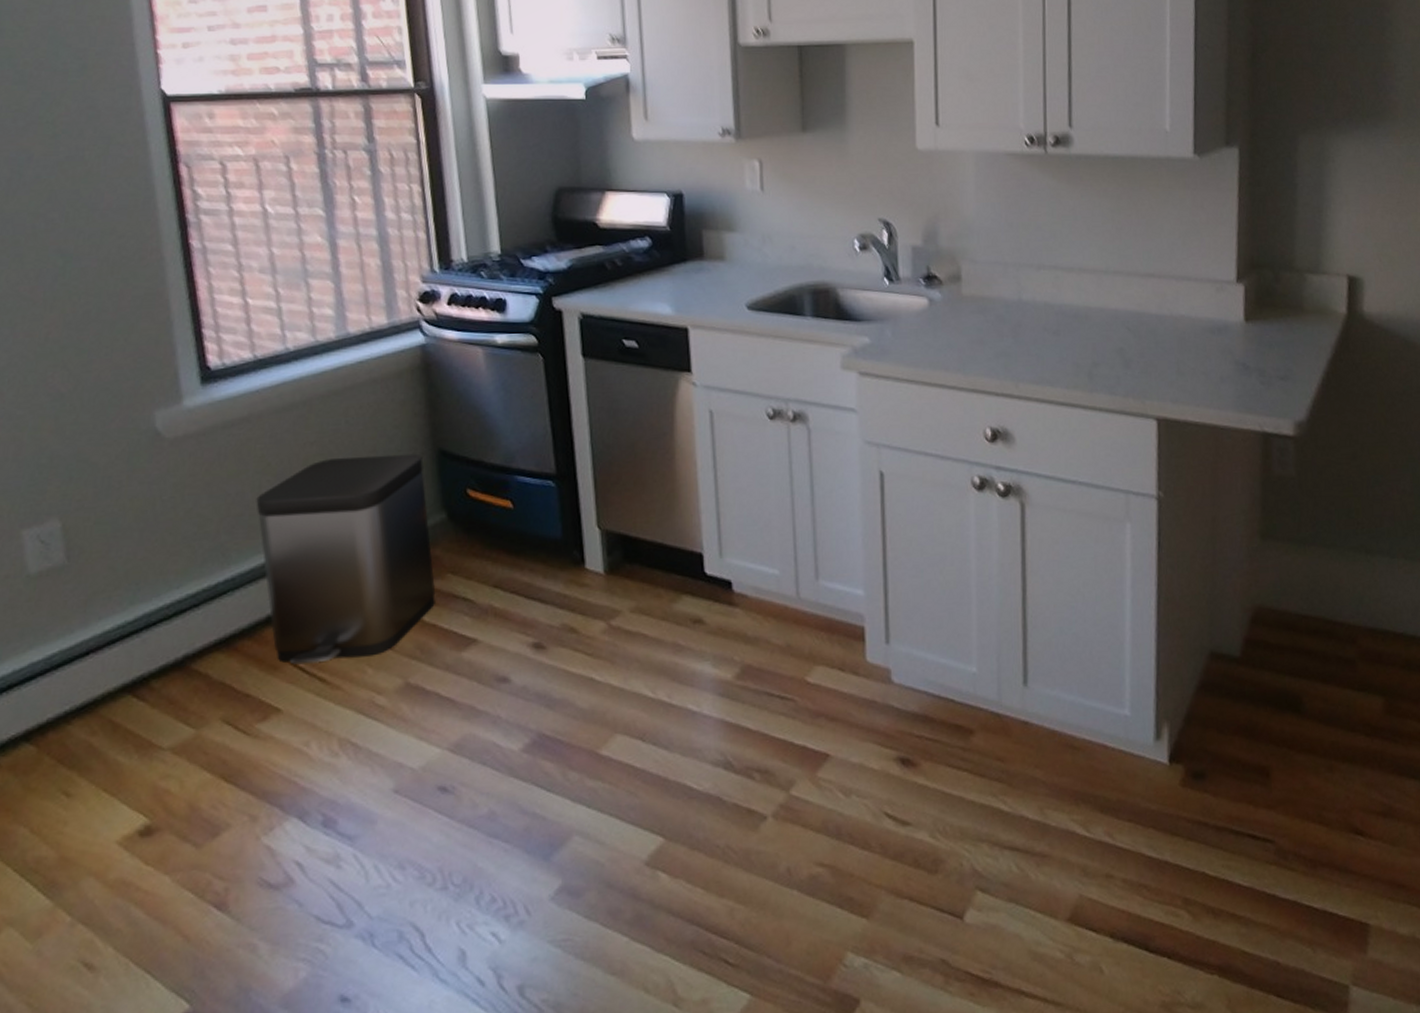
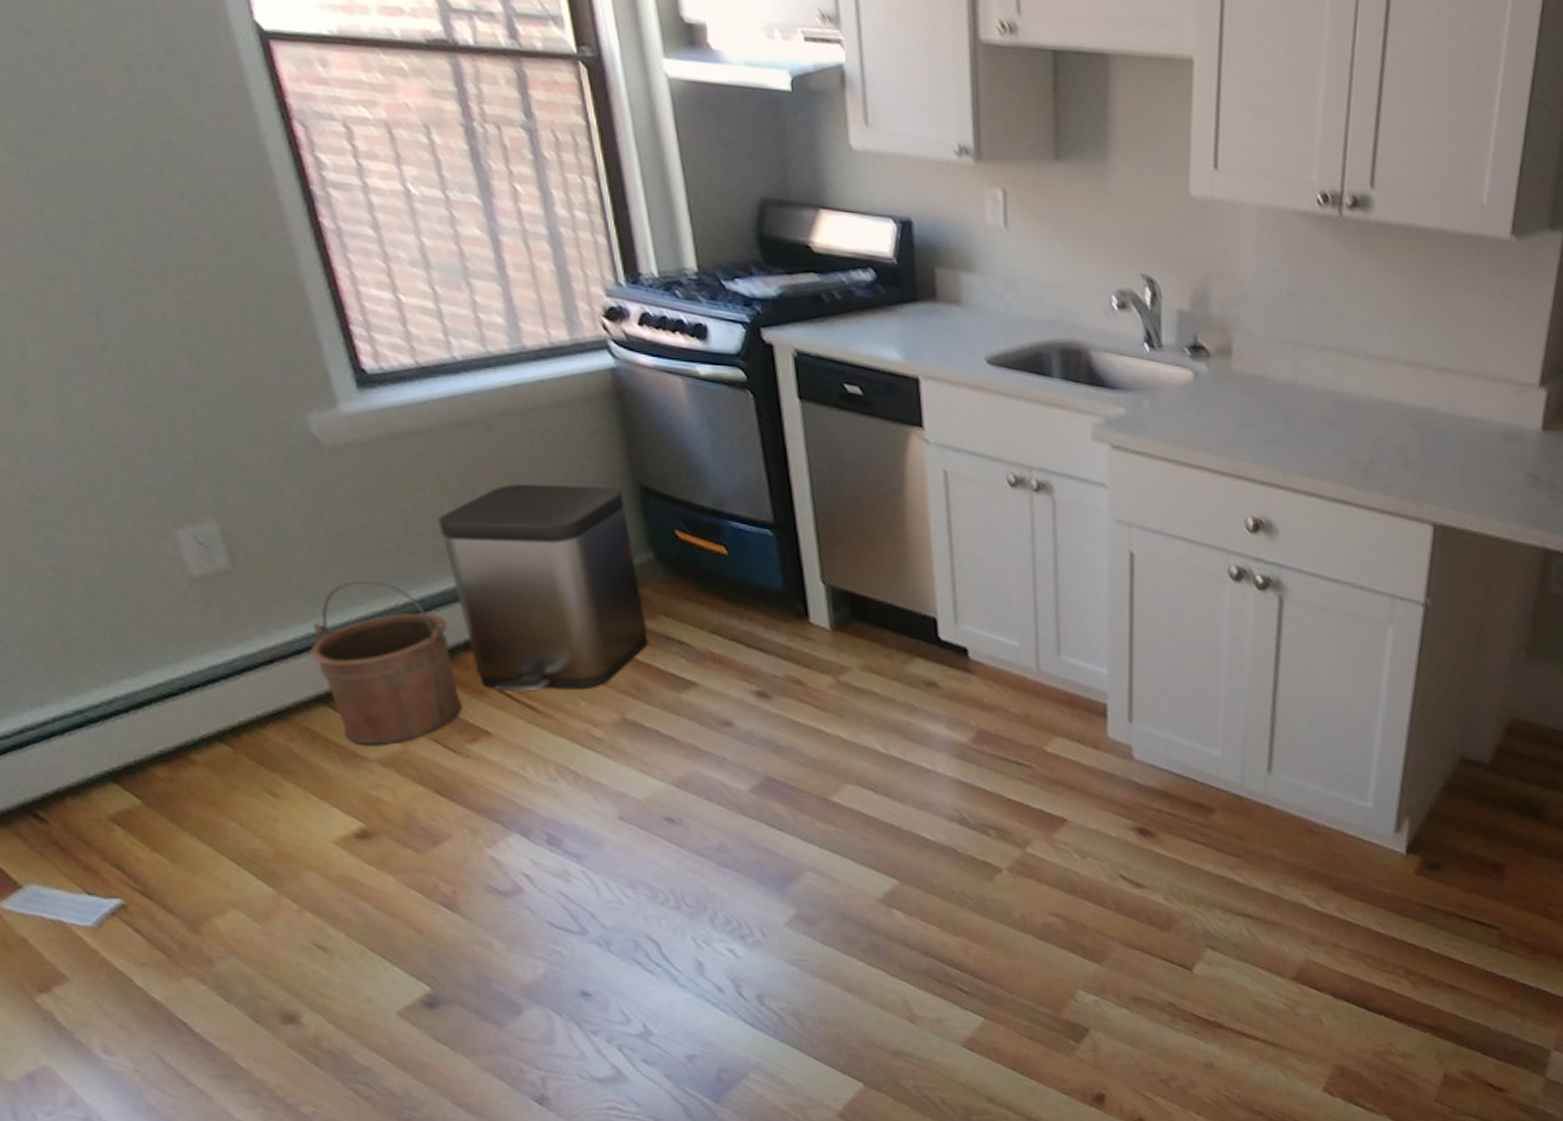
bucket: none [124,563,257,733] -> present [310,580,463,745]

